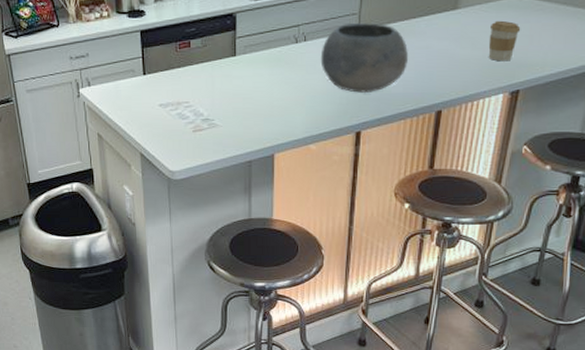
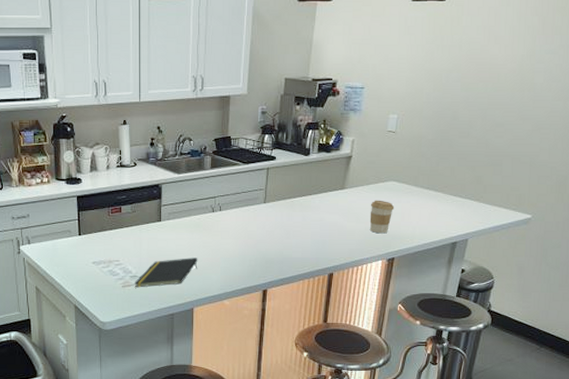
notepad: none [206,96,279,132] -> present [134,258,198,288]
bowl: present [320,23,408,94] -> none [233,197,305,257]

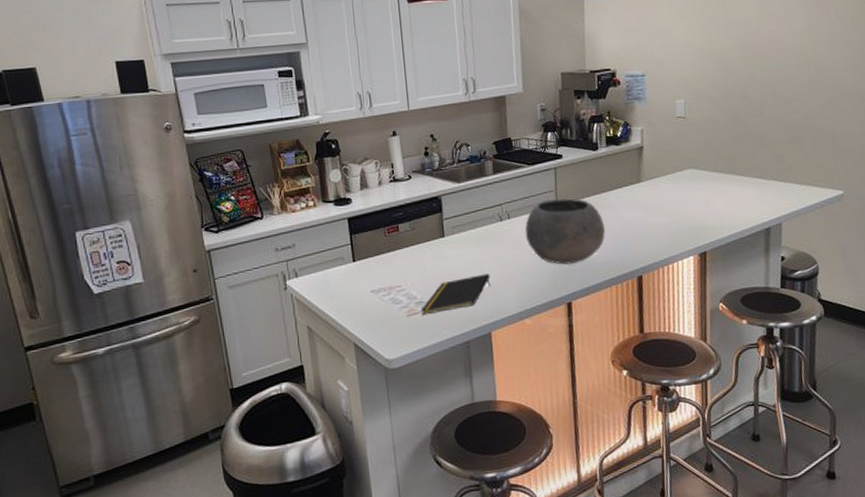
bowl: none [233,197,305,257] -> present [525,198,605,265]
coffee cup: present [369,200,395,234] -> none [670,190,698,227]

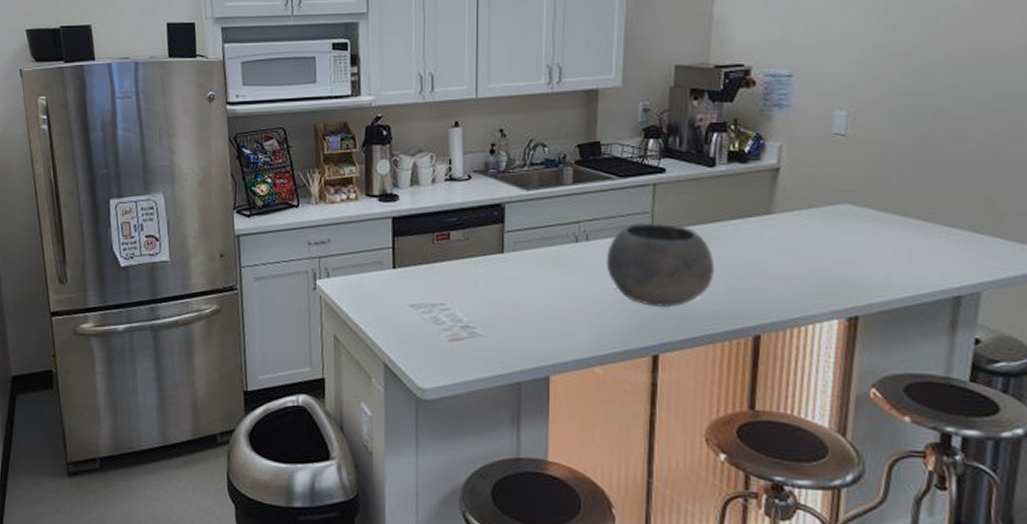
notepad: present [420,273,491,316] -> none [466,304,556,343]

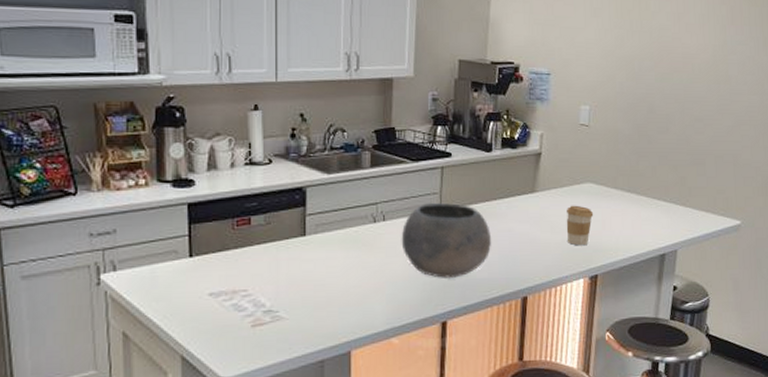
coffee cup: none [813,230,853,280] -> present [566,205,594,246]

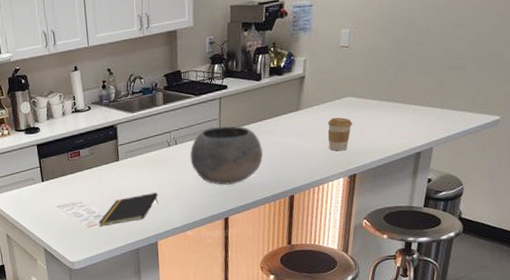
notepad: none [268,283,356,327] -> present [98,192,159,227]

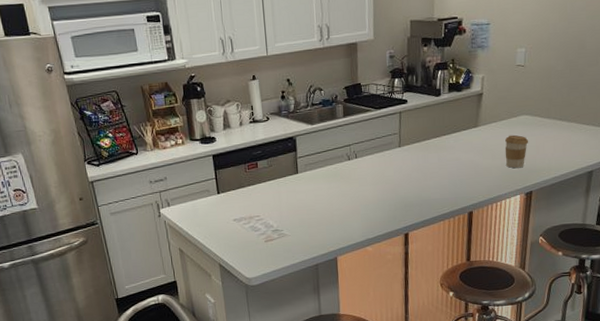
notepad: present [98,192,159,227] -> none [276,207,338,242]
bowl: present [190,126,263,186] -> none [370,141,442,201]

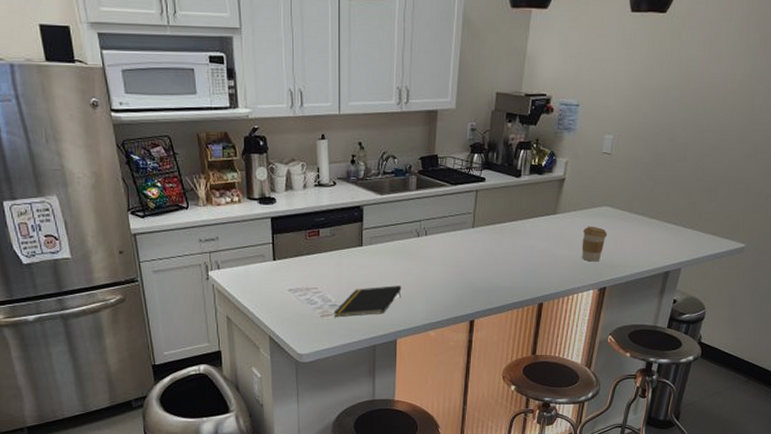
notepad: none [276,207,338,242] -> present [333,286,402,318]

